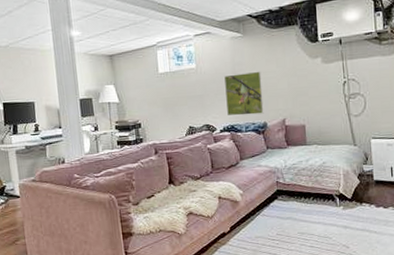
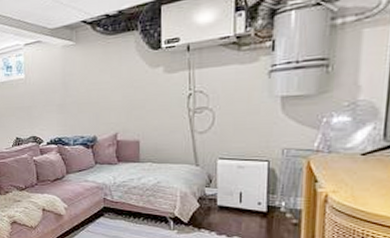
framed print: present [224,71,264,116] -> none [54,81,94,129]

